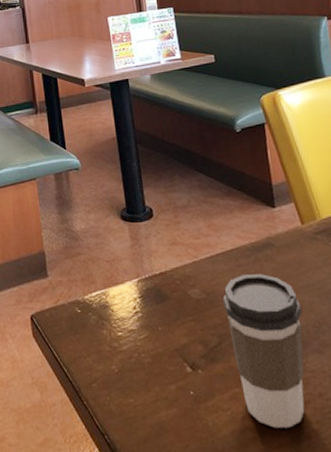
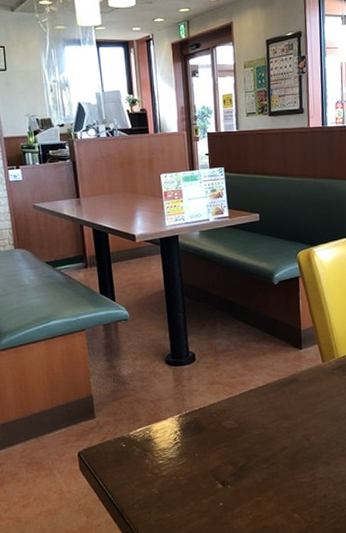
coffee cup: present [222,274,305,428] -> none [252,404,317,525]

